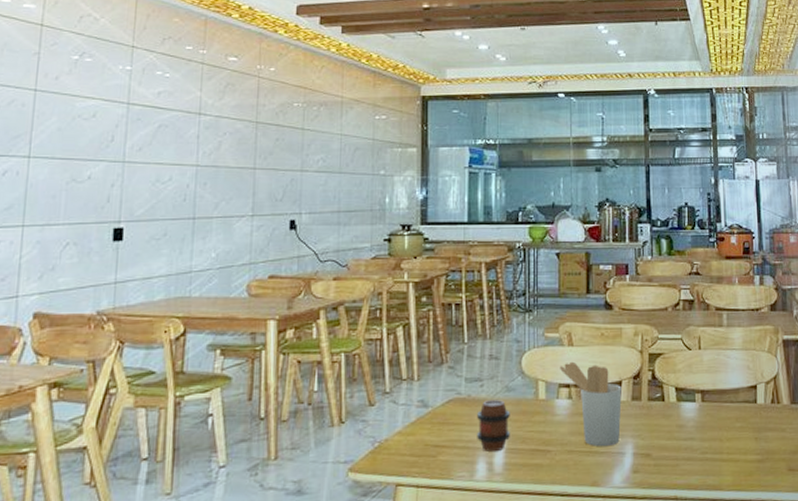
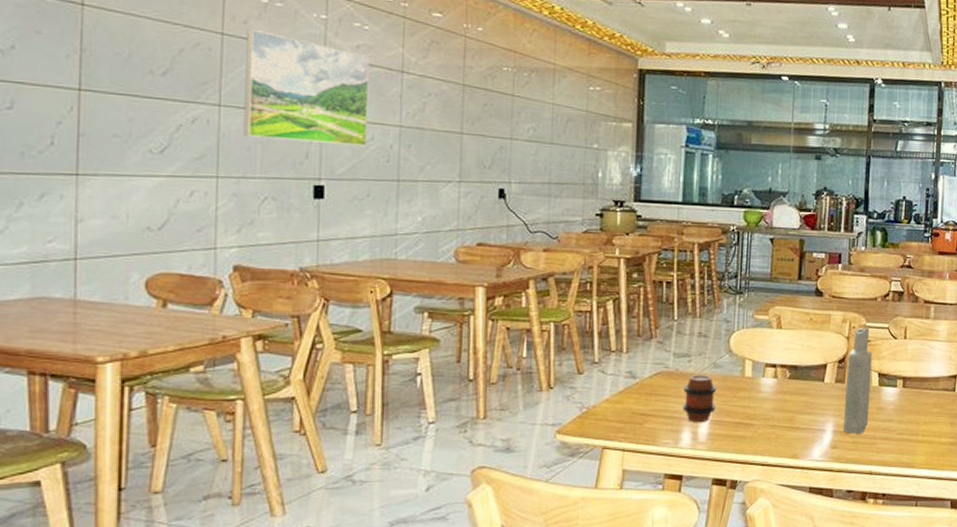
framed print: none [49,83,170,188] -> present [243,28,370,147]
utensil holder: present [560,361,622,447] -> none [767,343,826,424]
bottle: none [642,339,669,456] -> present [844,327,872,434]

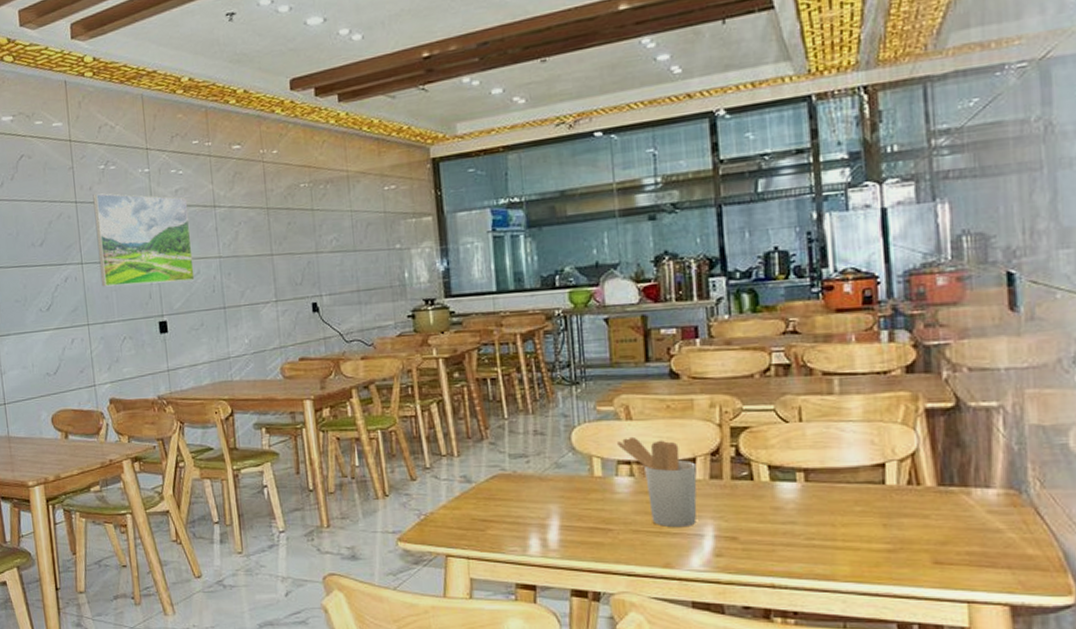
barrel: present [683,375,716,422] -> none [525,476,564,528]
utensil holder: none [767,343,826,424] -> present [617,436,697,528]
bottle: present [844,327,872,434] -> none [722,410,762,539]

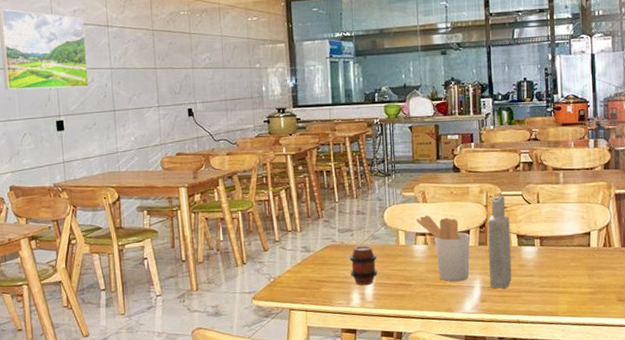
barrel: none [525,476,564,528] -> present [350,246,377,285]
bottle: none [722,410,762,539] -> present [487,195,512,289]

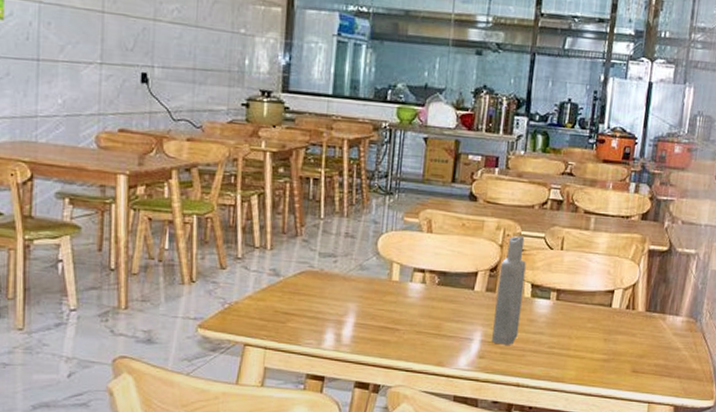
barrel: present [350,246,377,285] -> none [327,276,362,324]
utensil holder: present [416,215,470,282] -> none [416,248,477,332]

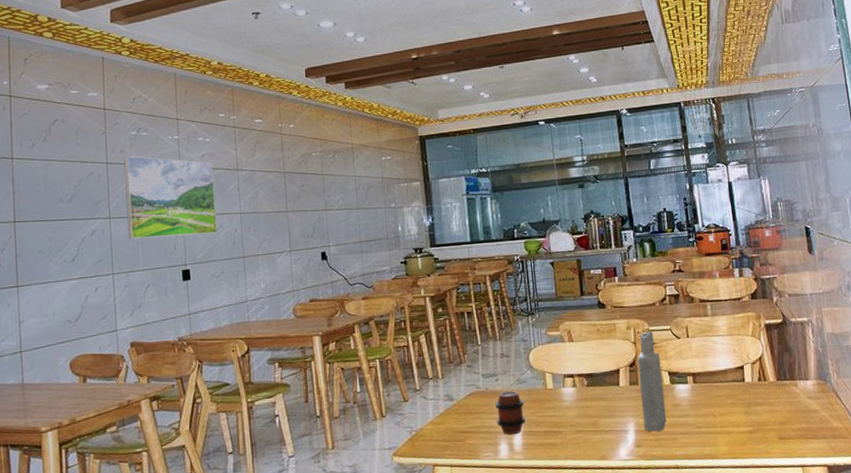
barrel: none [327,276,362,324] -> present [495,391,526,435]

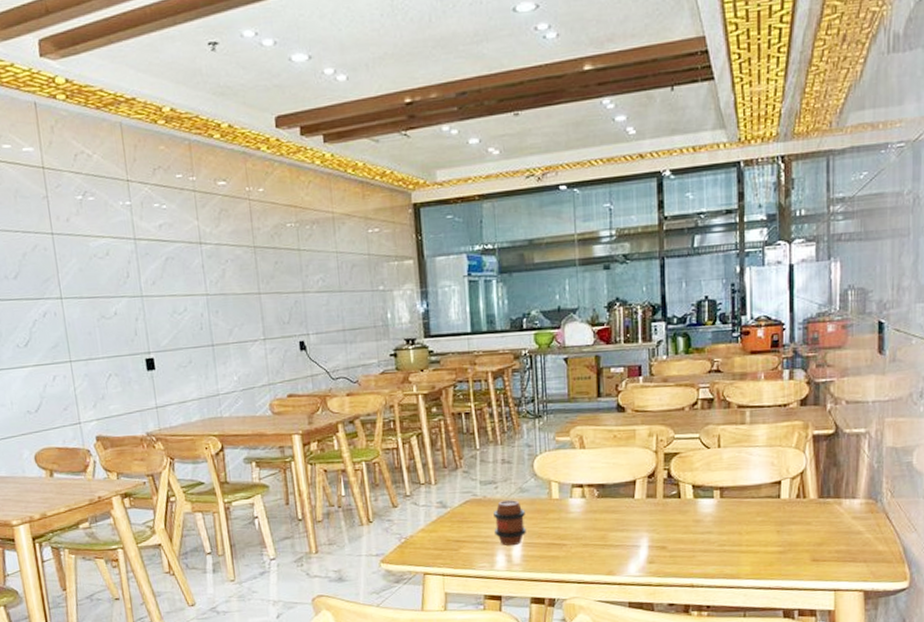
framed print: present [124,155,217,239] -> none [70,224,182,323]
bottle: present [637,331,667,432] -> none [657,439,686,548]

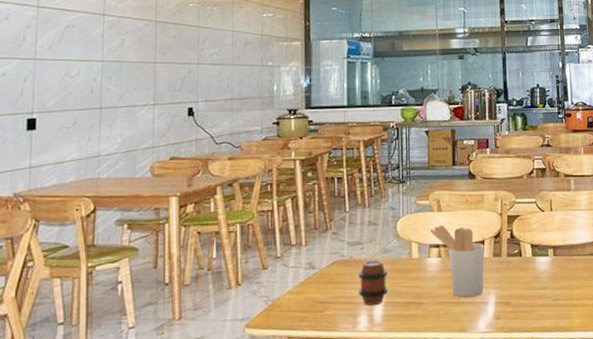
utensil holder: none [572,463,636,541] -> present [430,224,485,298]

